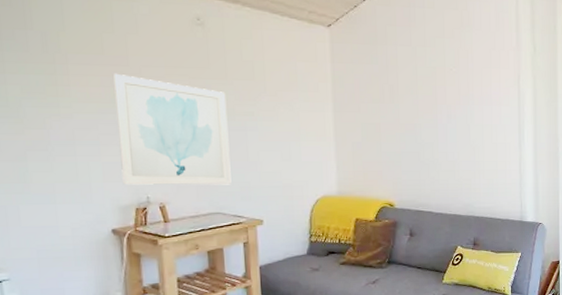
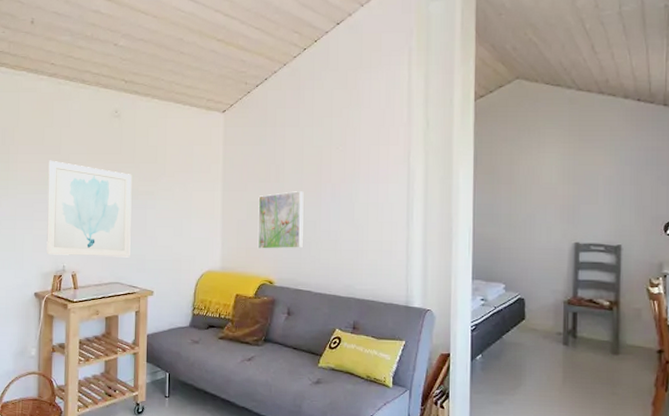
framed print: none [373,113,422,173] -> present [257,191,304,250]

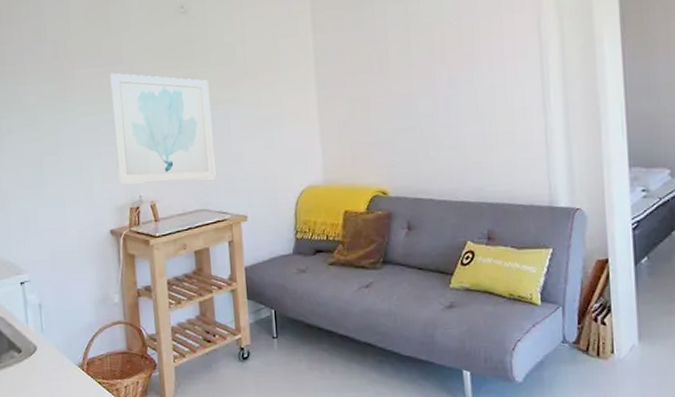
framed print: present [257,191,304,250] -> none [360,80,419,156]

